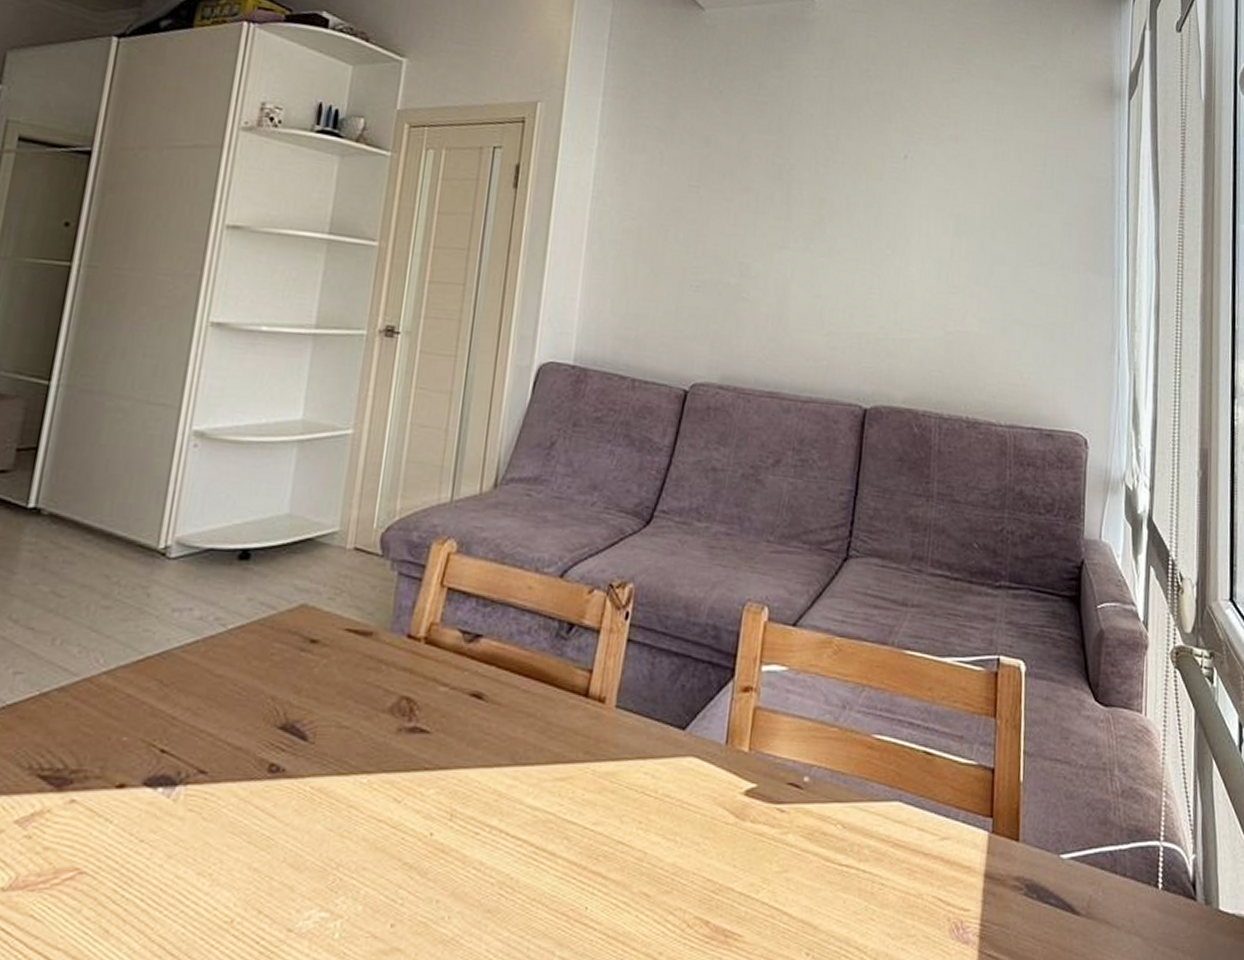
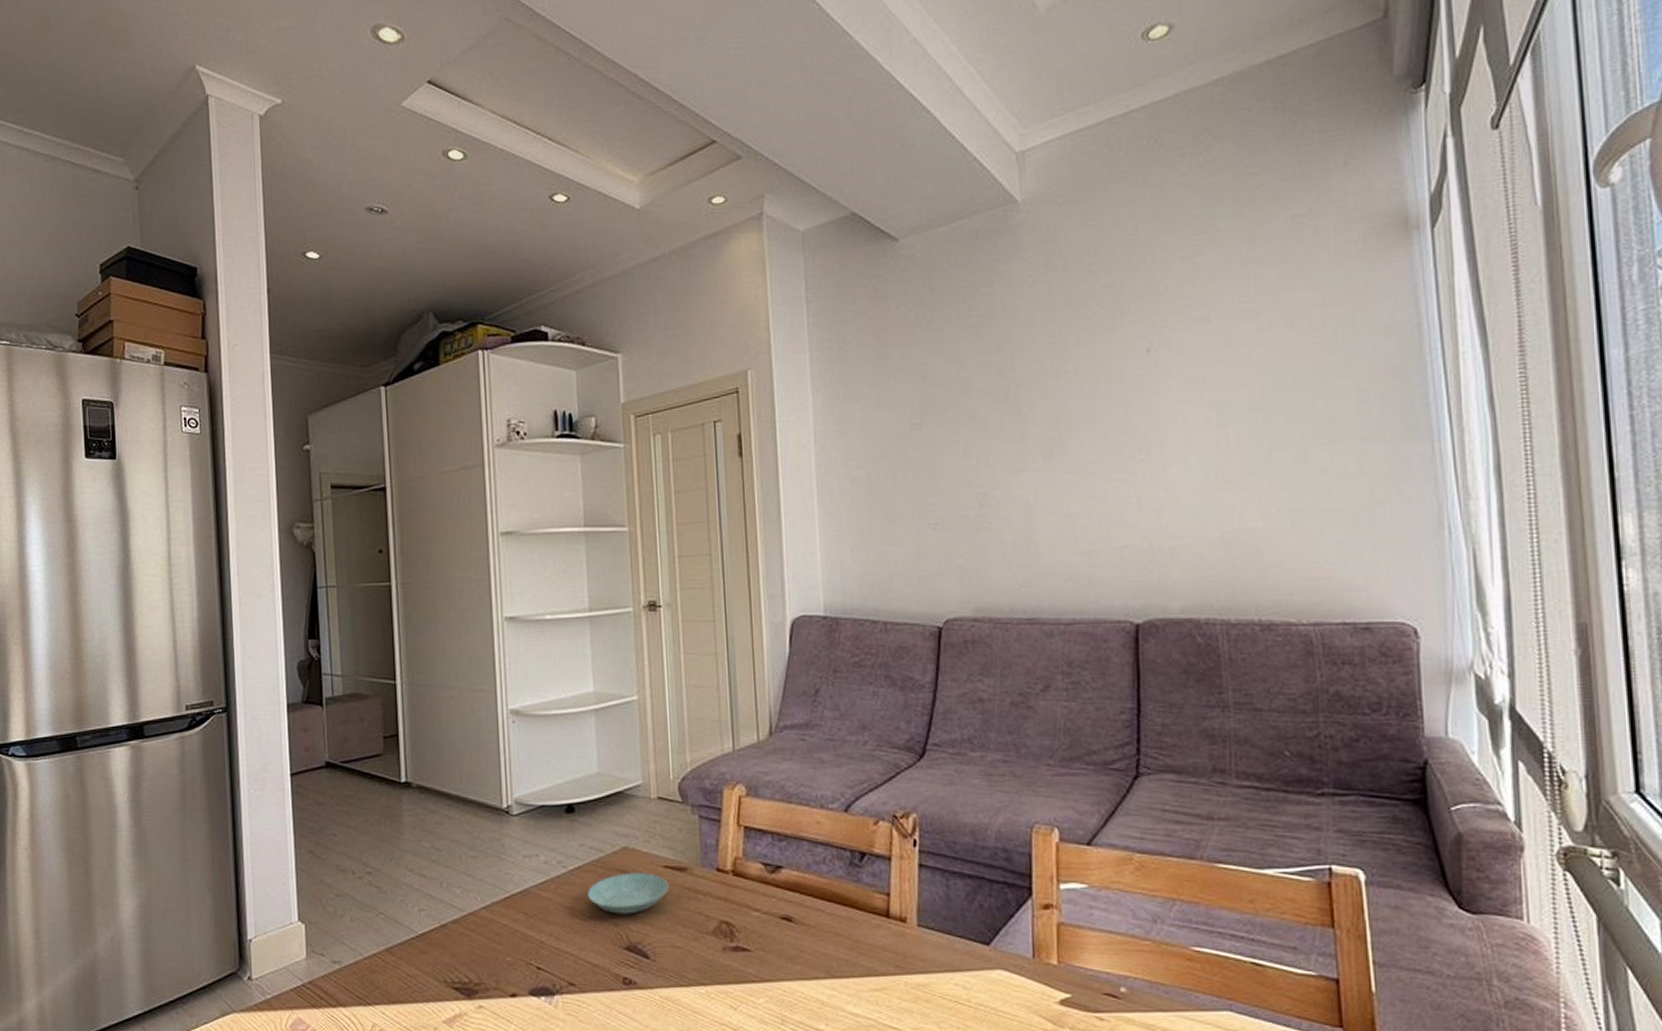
saucer: none [245,635,348,686] -> present [588,873,669,914]

